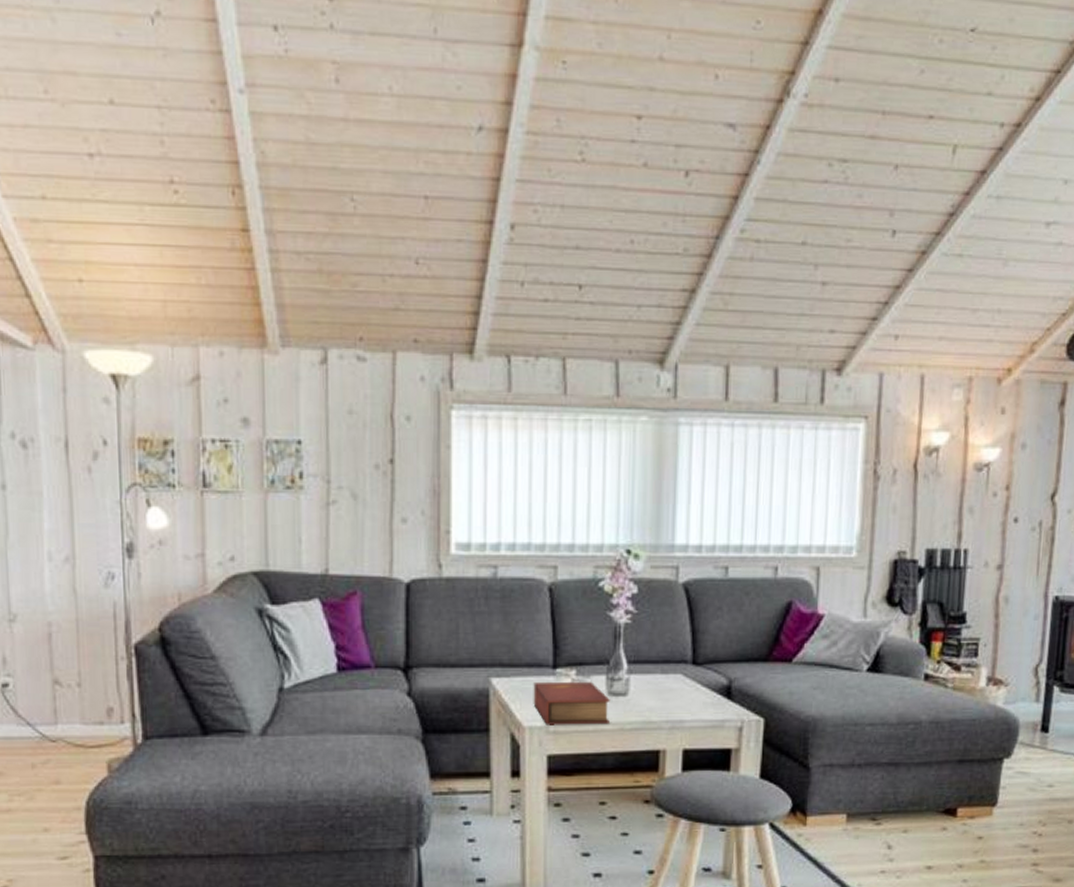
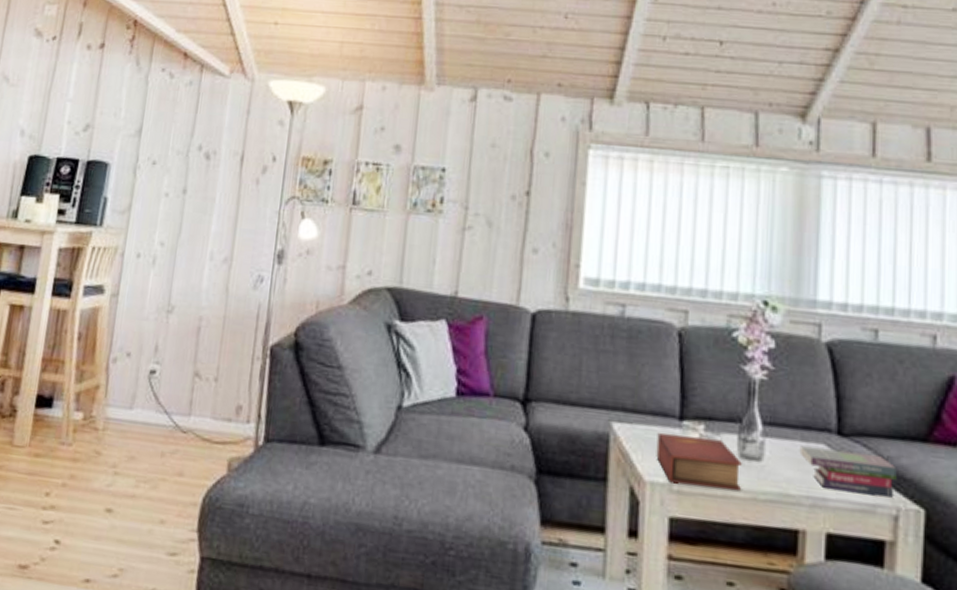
books: none [660,677,742,713] -> present [799,445,897,498]

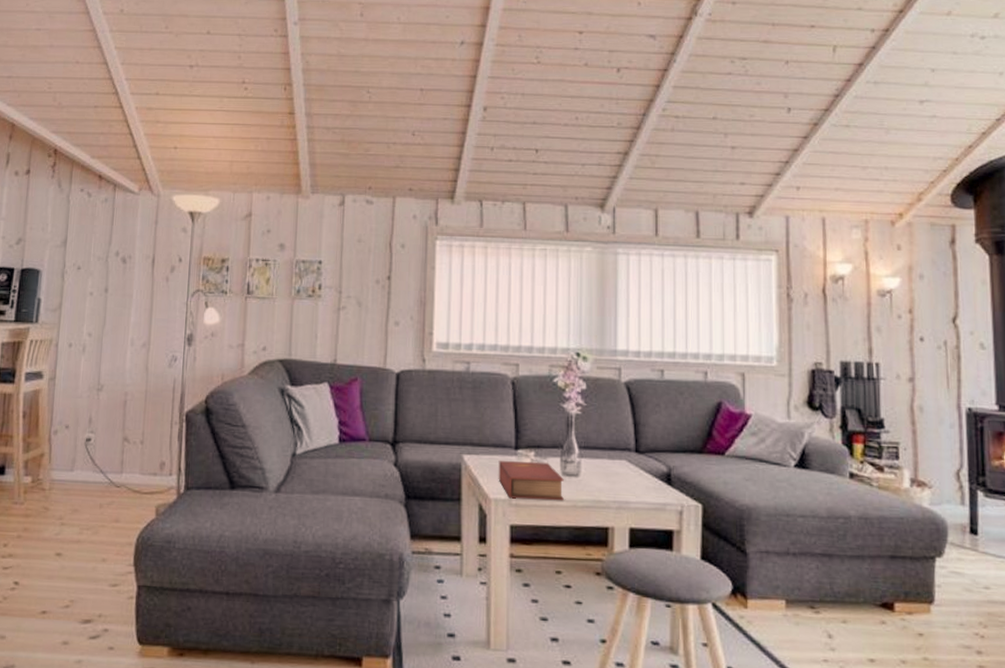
books: present [799,445,897,498] -> none [607,462,680,497]

